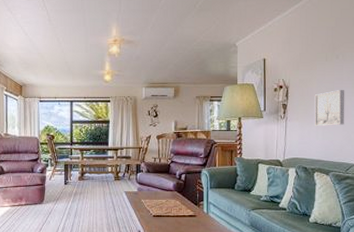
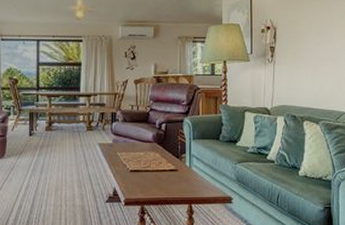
wall art: present [314,90,345,126] -> none [303,32,335,71]

